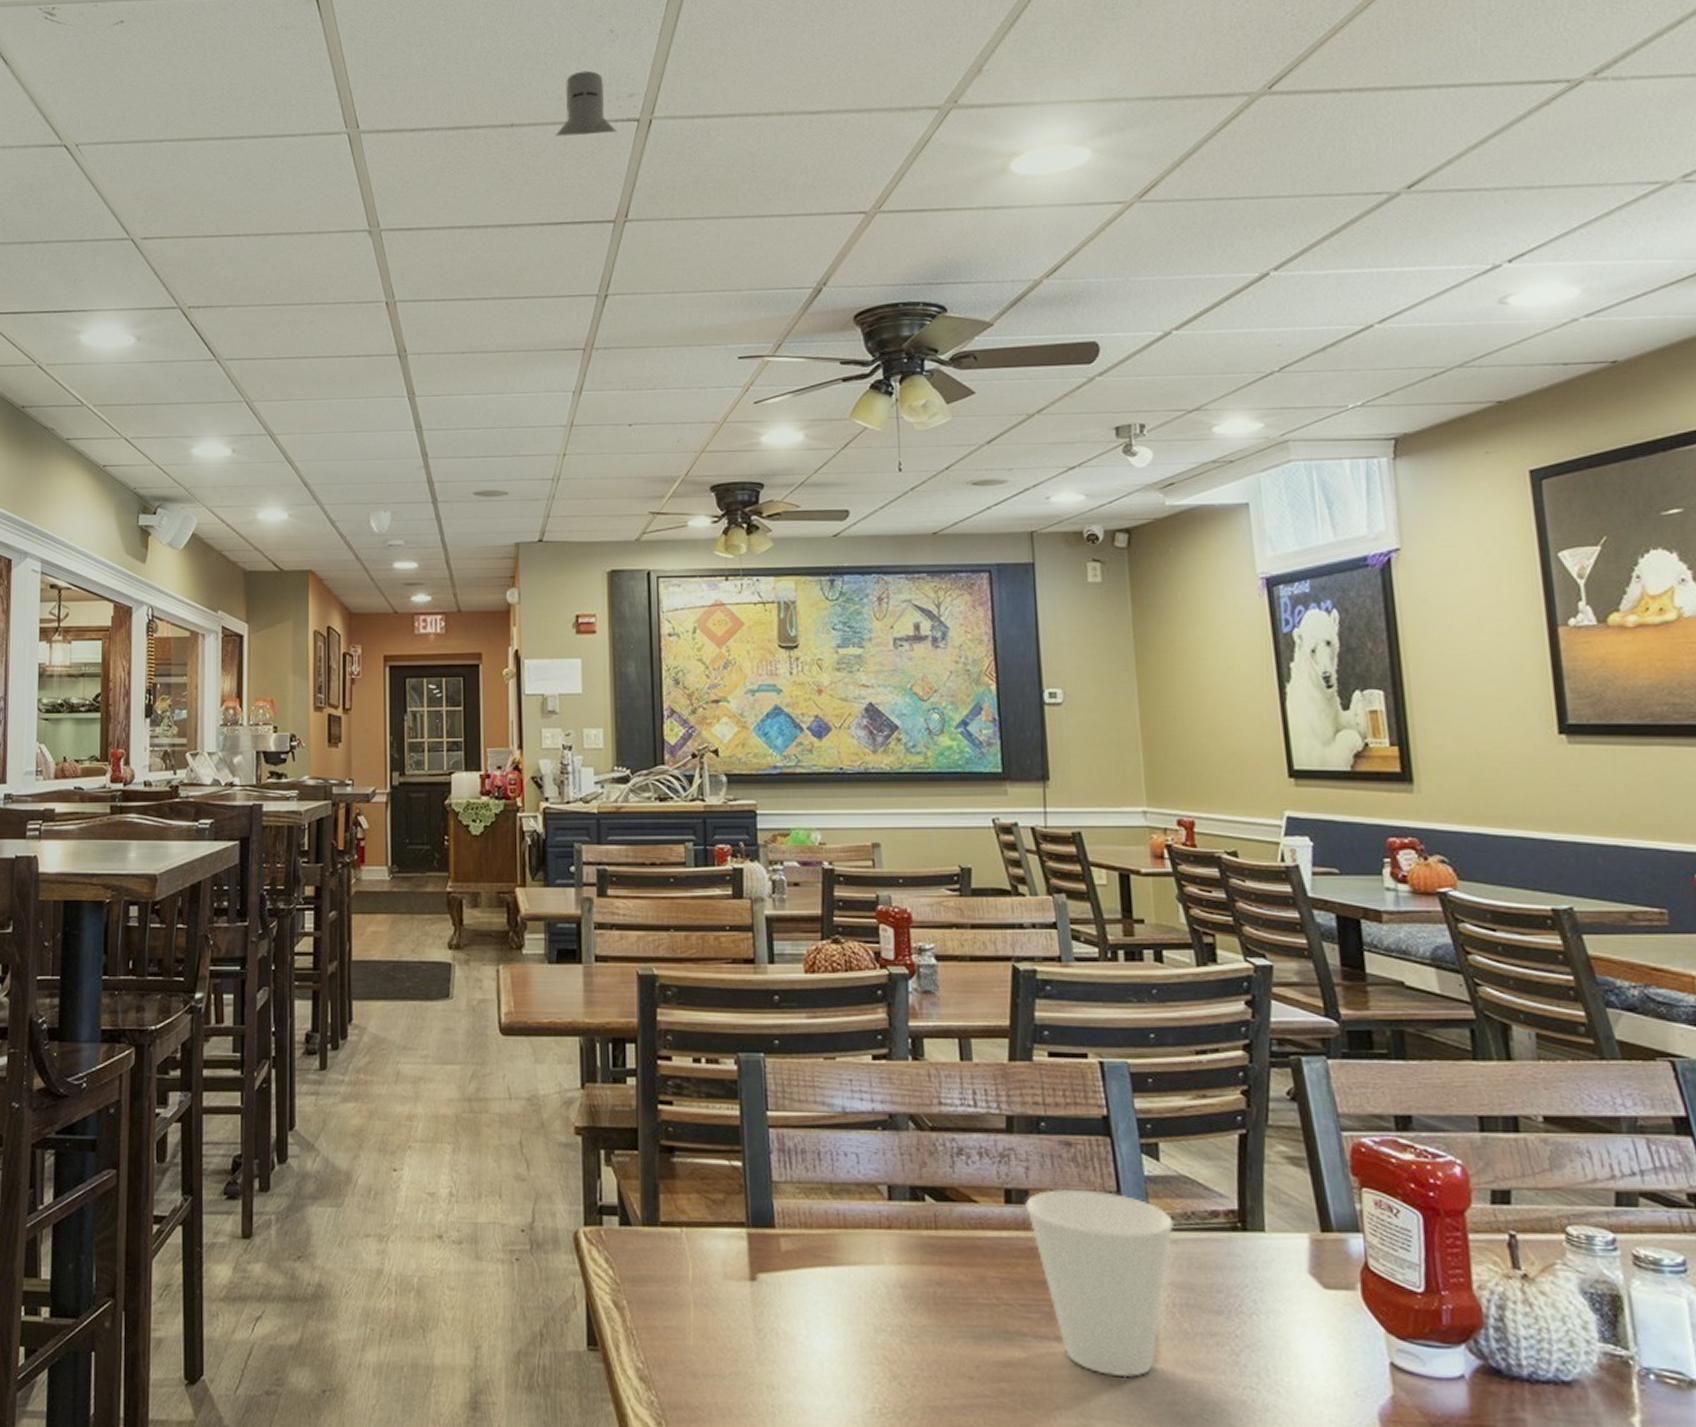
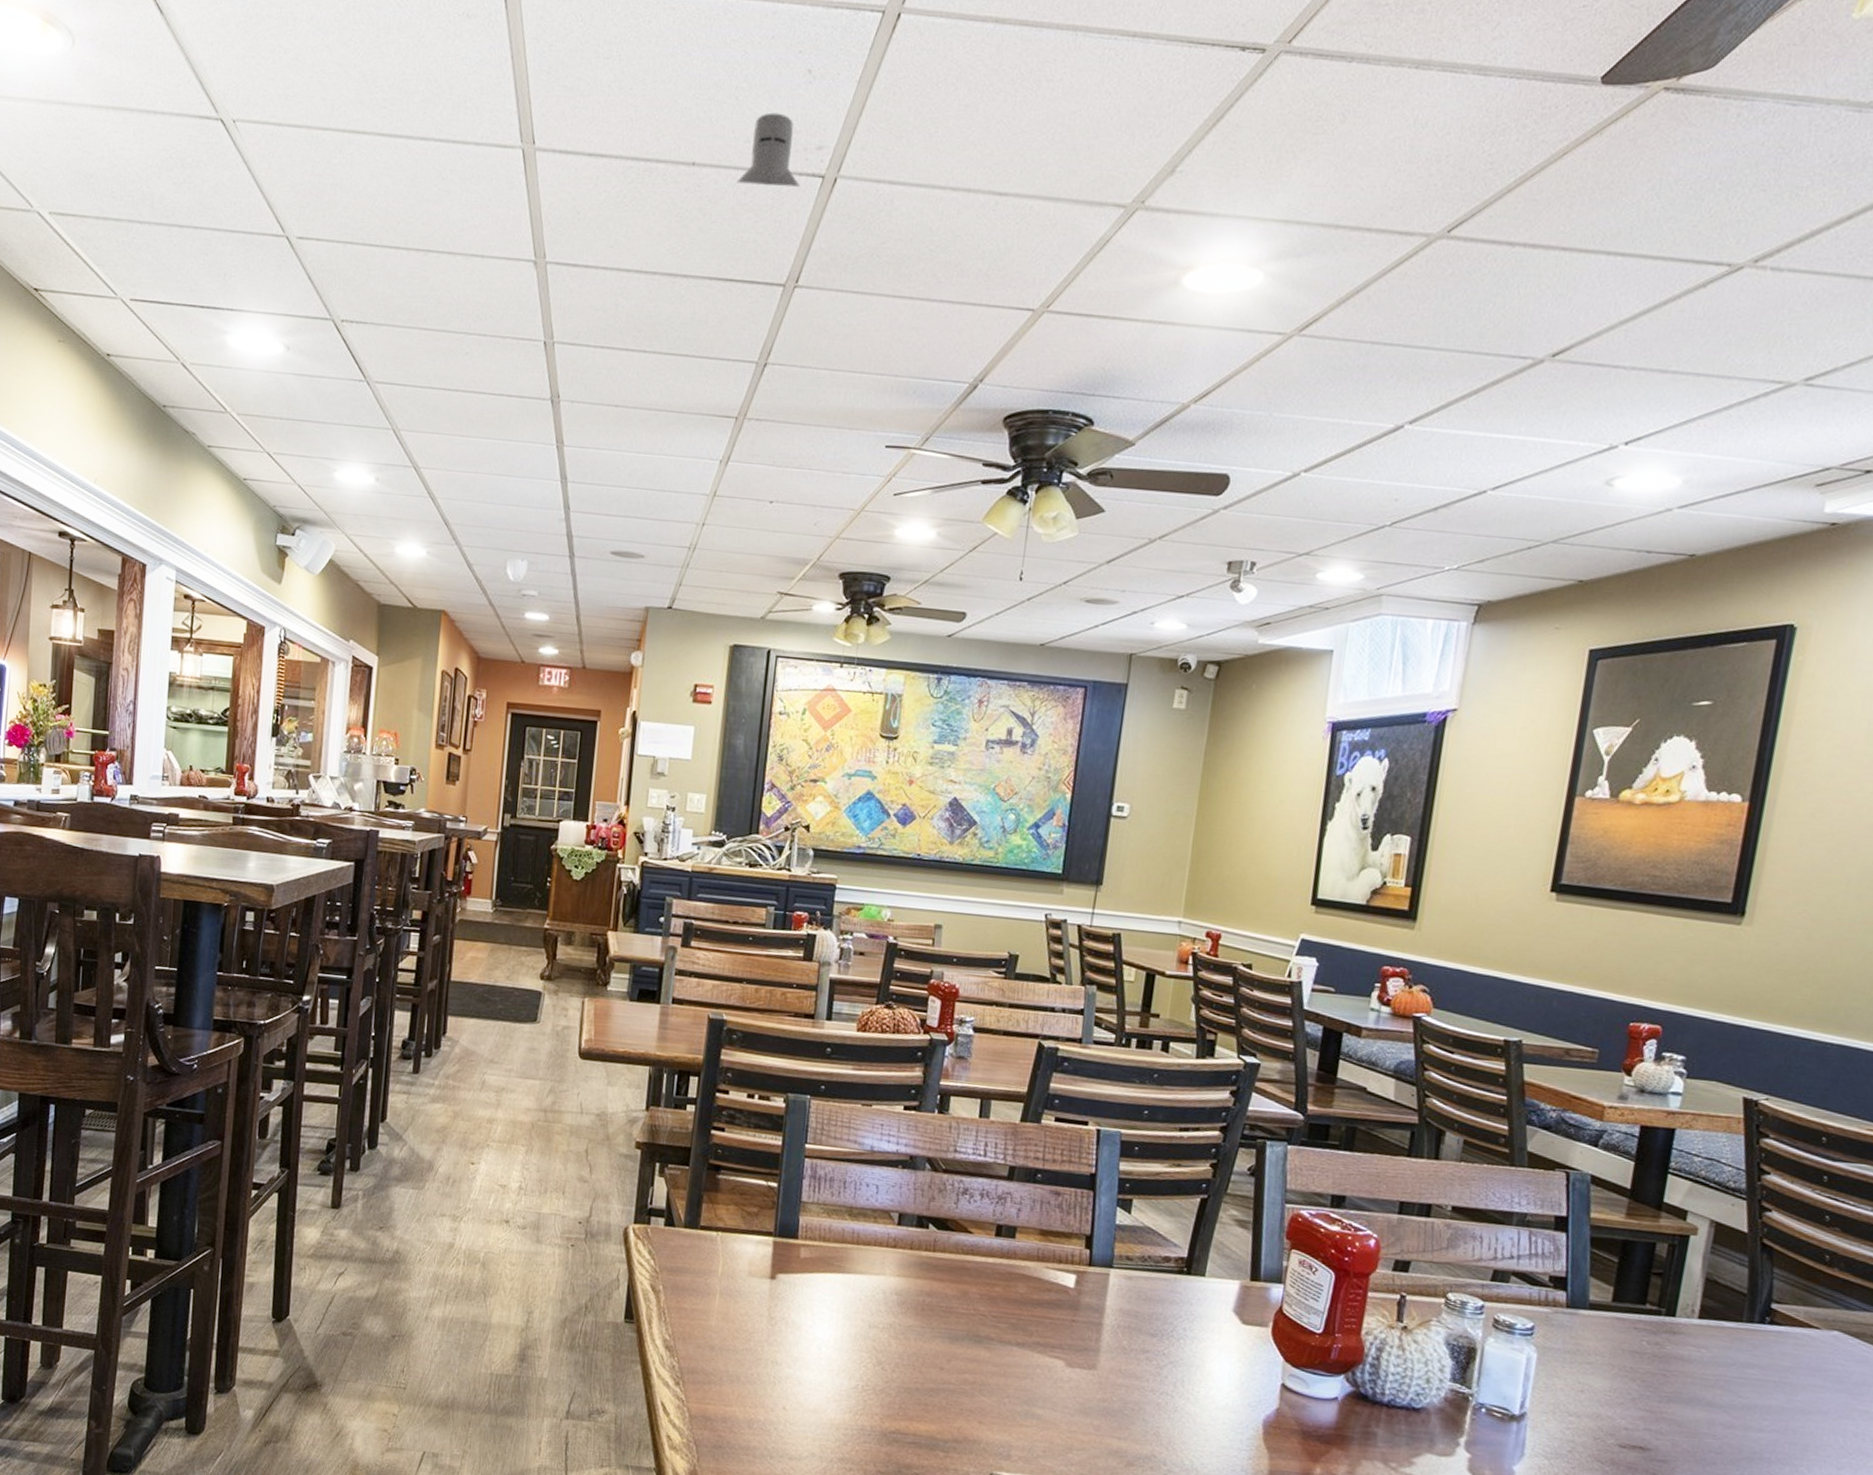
cup: present [1025,1188,1175,1378] -> none [1012,1228,1133,1379]

